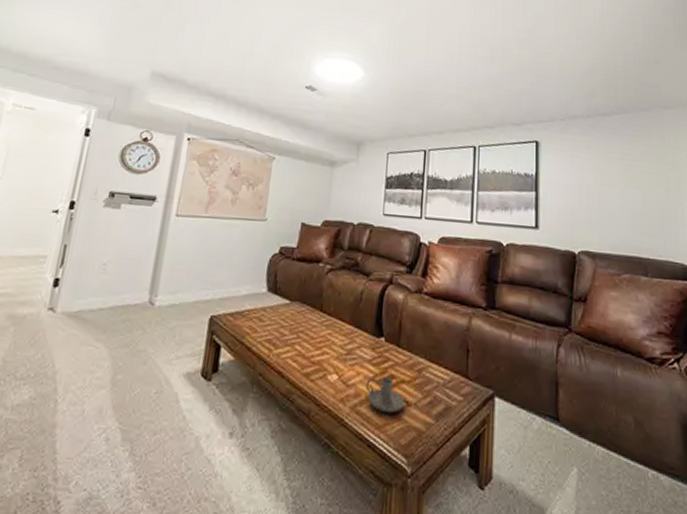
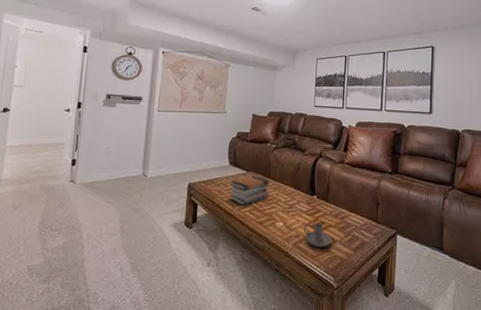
book stack: none [267,307,321,350] -> present [230,175,269,206]

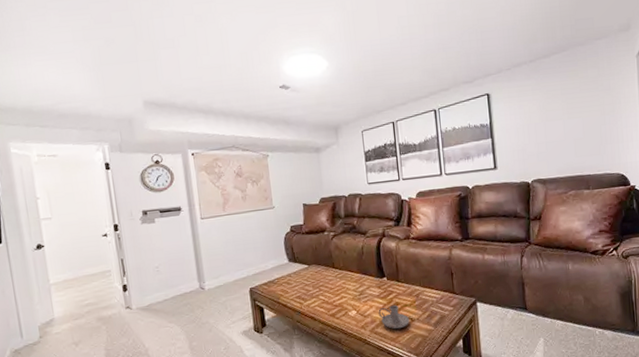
book stack: present [230,175,269,206] -> none [293,268,336,301]

